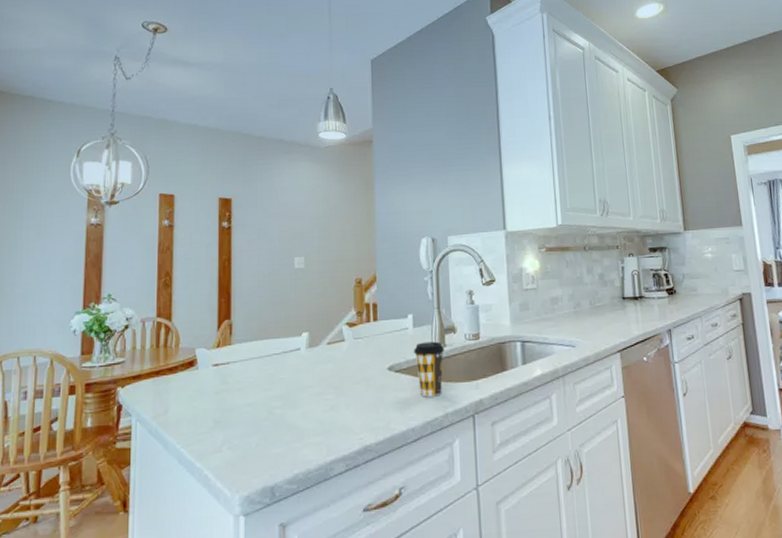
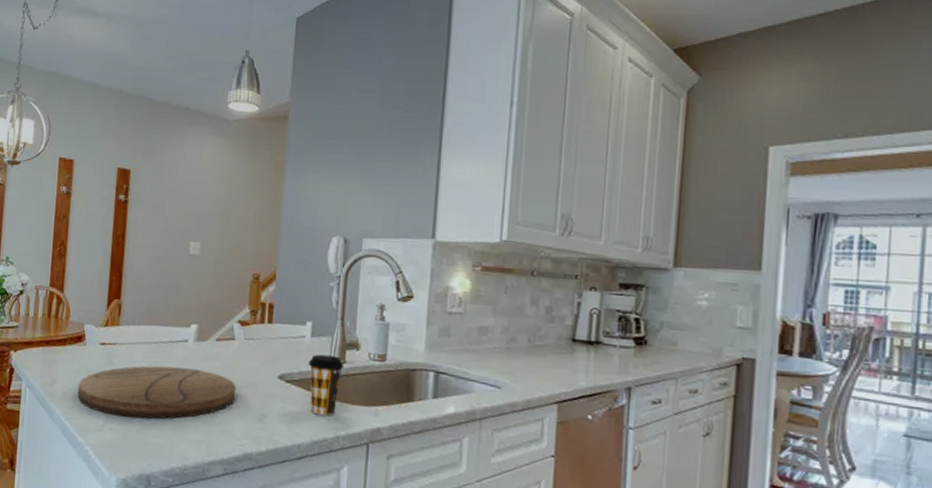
cutting board: none [192,374,351,434] -> present [77,365,237,419]

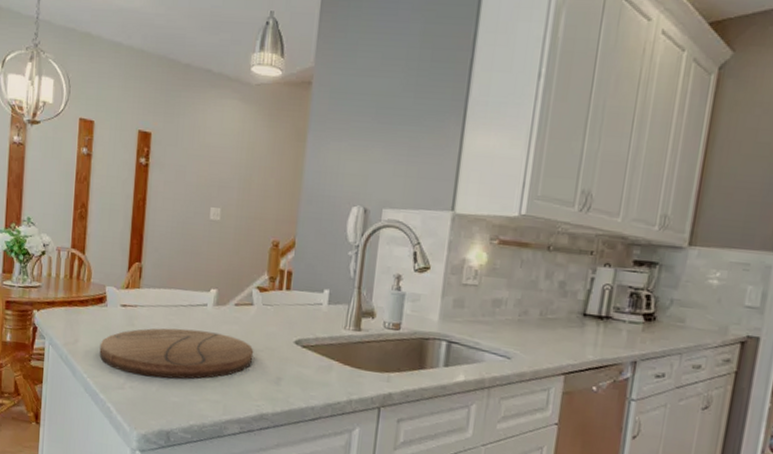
coffee cup: present [308,354,343,416] -> none [324,321,359,381]

